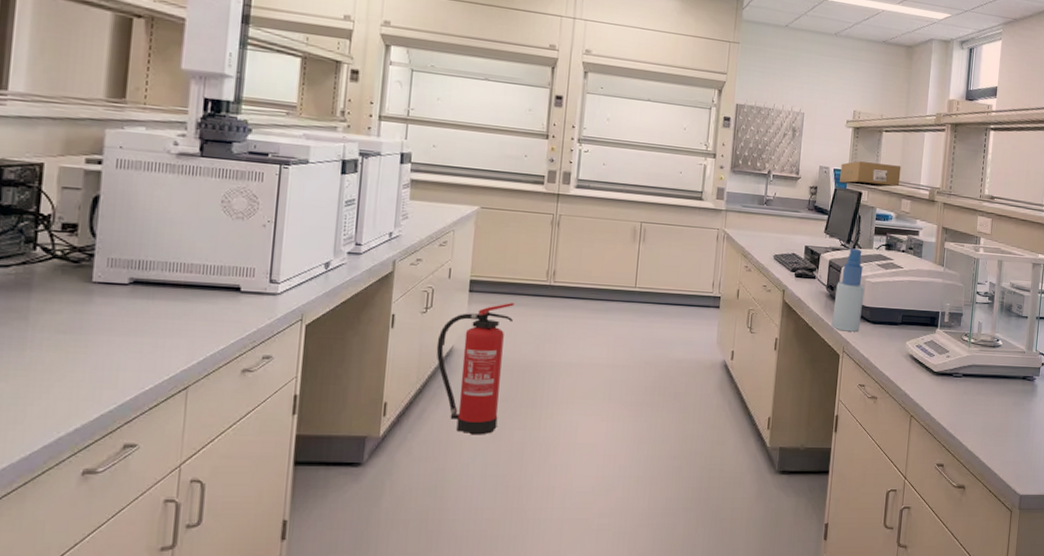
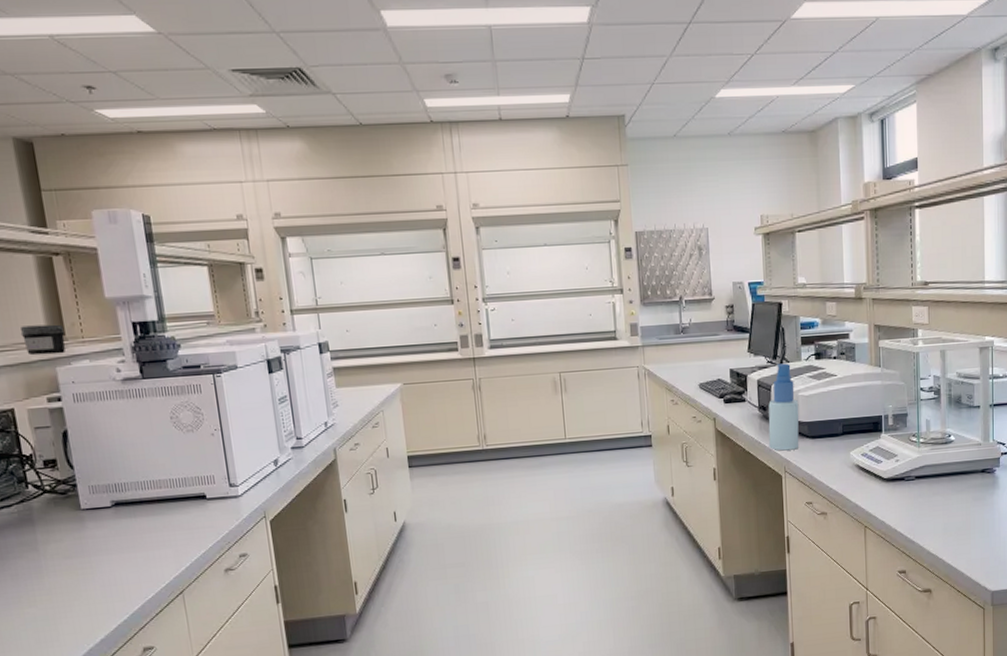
jar: none [74,80,127,117] -> present [20,324,66,356]
fire extinguisher: present [436,303,514,435] -> none [389,472,460,602]
box: present [840,161,901,188] -> none [755,267,822,297]

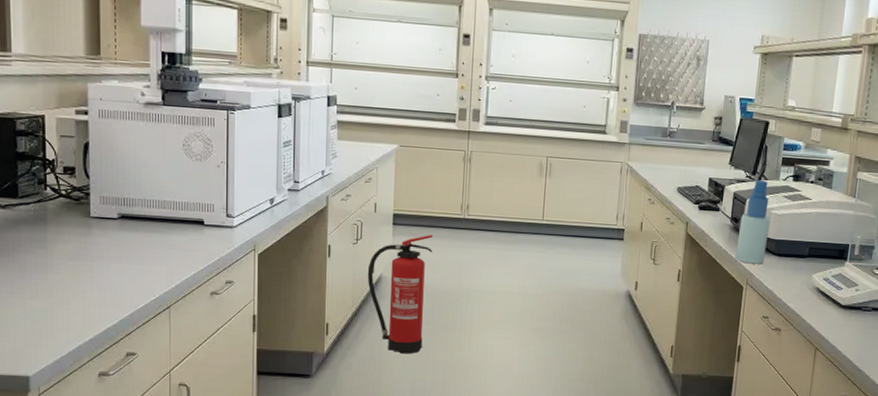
jar: present [20,324,66,356] -> none [61,41,101,72]
fire extinguisher: none [389,472,460,602] -> present [367,235,433,354]

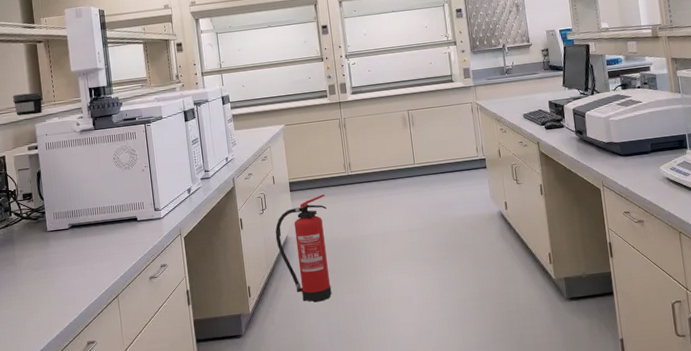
jar: none [61,41,101,72] -> present [12,92,43,116]
spray bottle: present [735,179,771,264] -> none [584,94,614,168]

